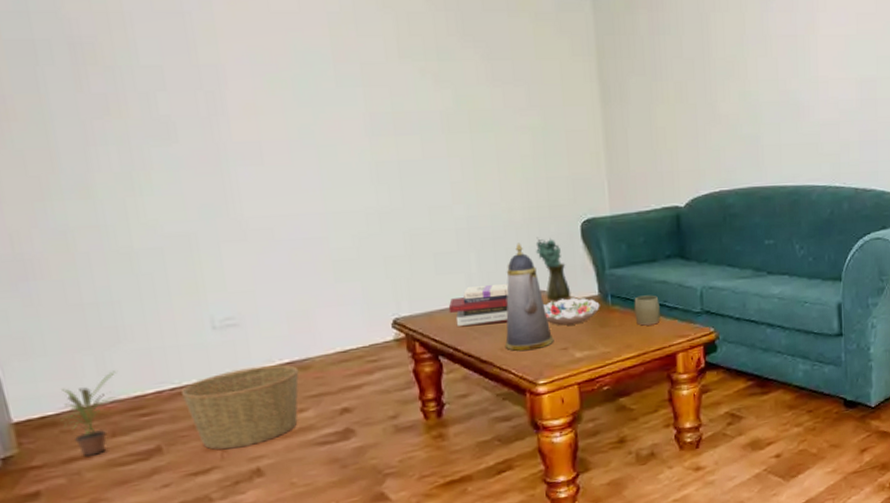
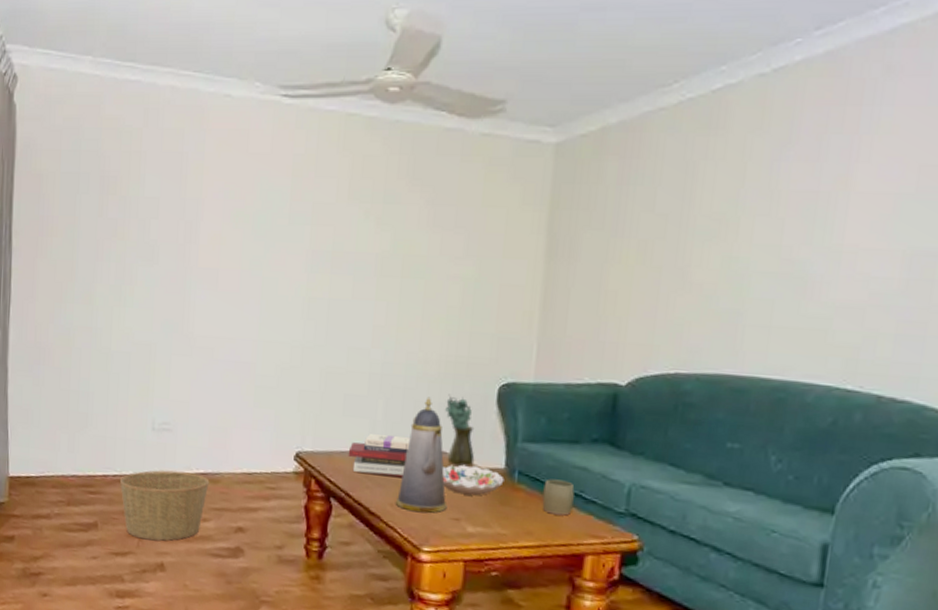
potted plant: present [60,371,125,456] -> none [38,450,82,517]

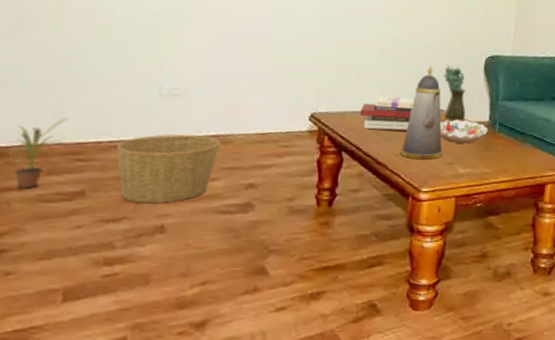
potted plant: none [38,450,82,517] -> present [8,117,69,189]
mug: present [542,479,575,516] -> none [516,128,539,156]

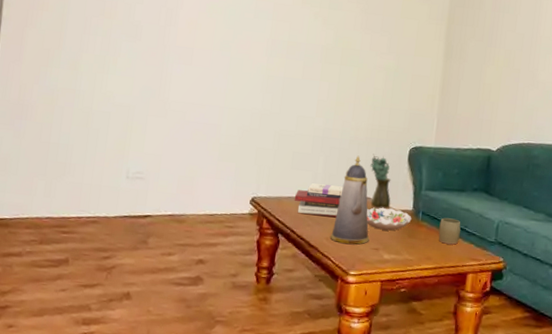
potted plant: present [8,117,69,189] -> none [11,195,56,255]
basket: present [116,134,221,204] -> none [92,212,176,274]
mug: none [516,128,539,156] -> present [438,217,461,245]

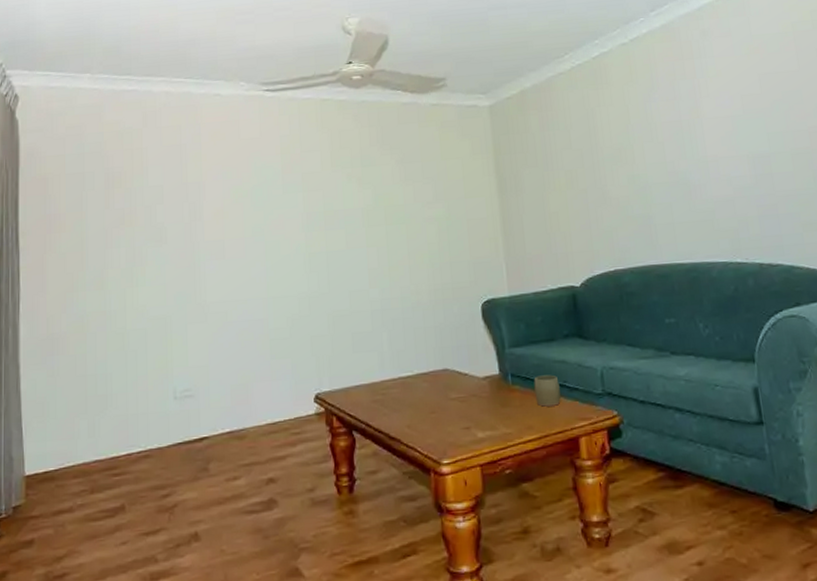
books: present [294,183,344,218] -> none [362,361,416,403]
coffee pot: present [330,155,370,245] -> none [411,323,457,429]
decorative bowl: present [366,207,412,231] -> none [448,376,501,405]
vase: present [370,154,391,210] -> none [440,317,474,381]

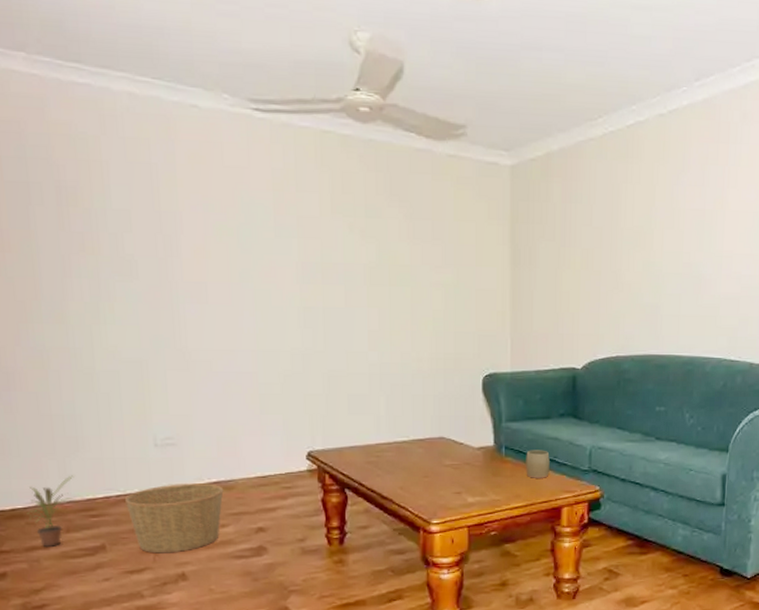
potted plant: none [57,434,105,510] -> present [27,475,80,547]
basket: none [144,434,236,512] -> present [124,483,224,554]

